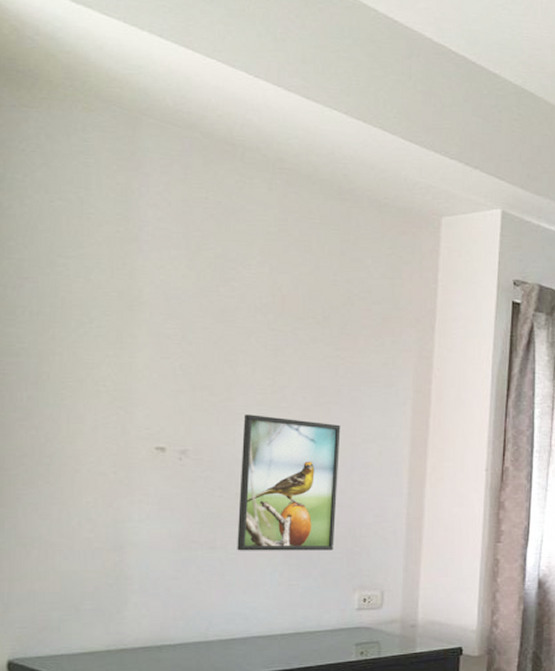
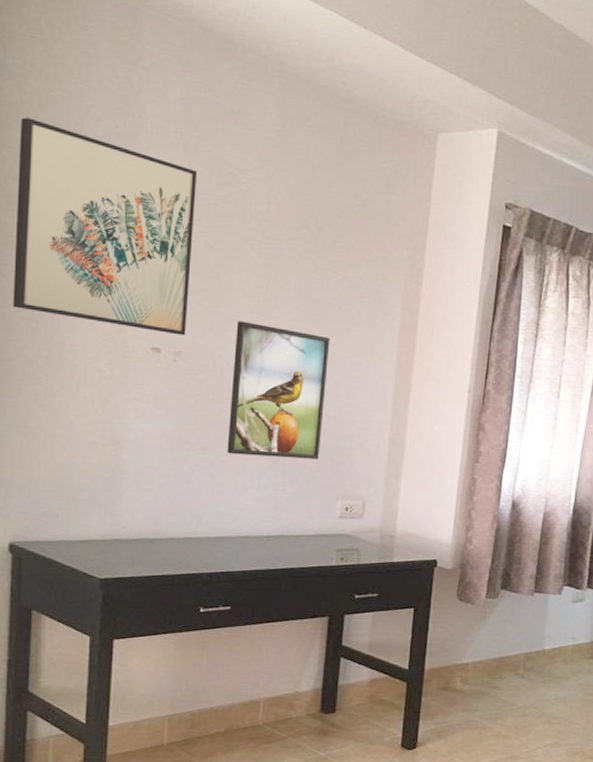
wall art: none [12,228,199,433] -> present [13,117,197,336]

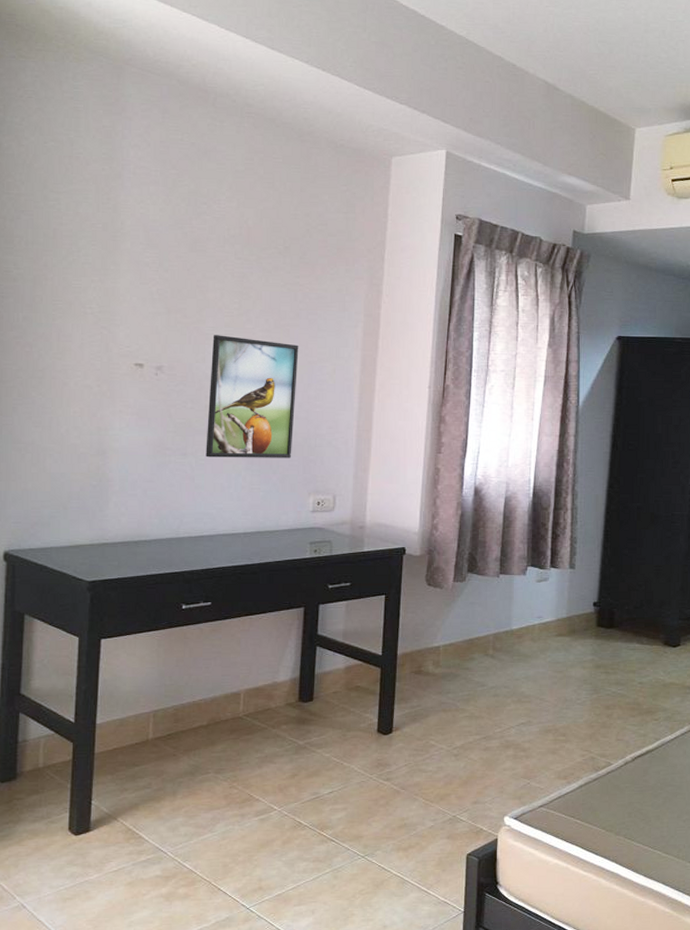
wall art: present [13,117,197,336] -> none [9,167,175,351]

